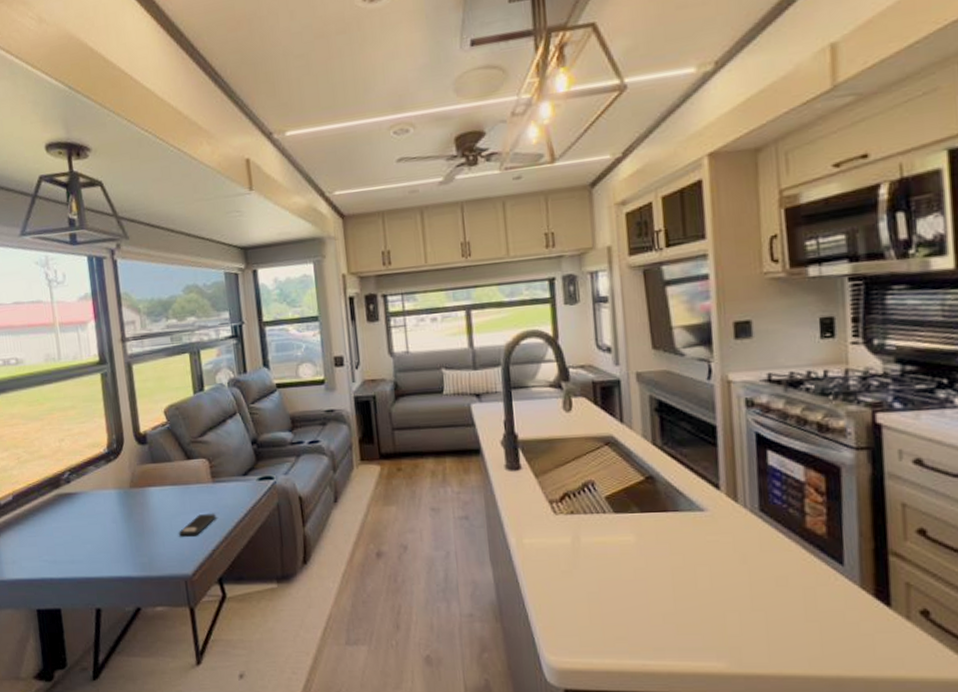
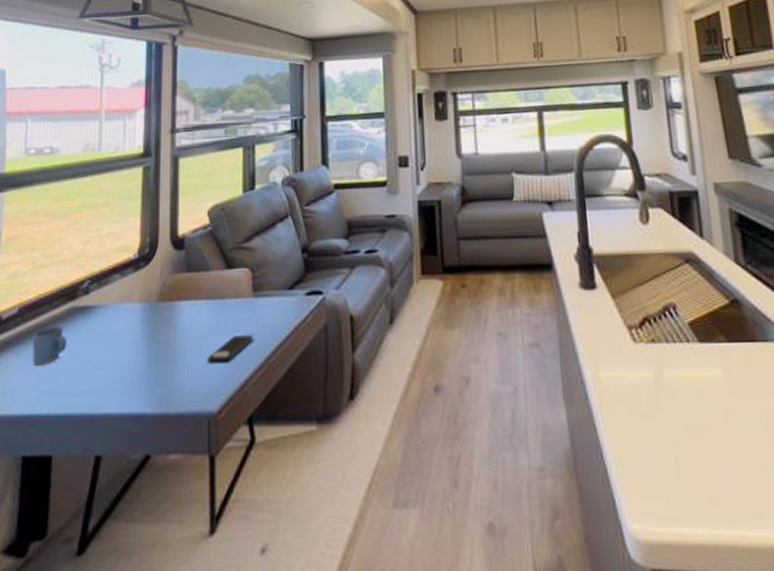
mug: none [28,509,59,541] -> present [32,326,68,366]

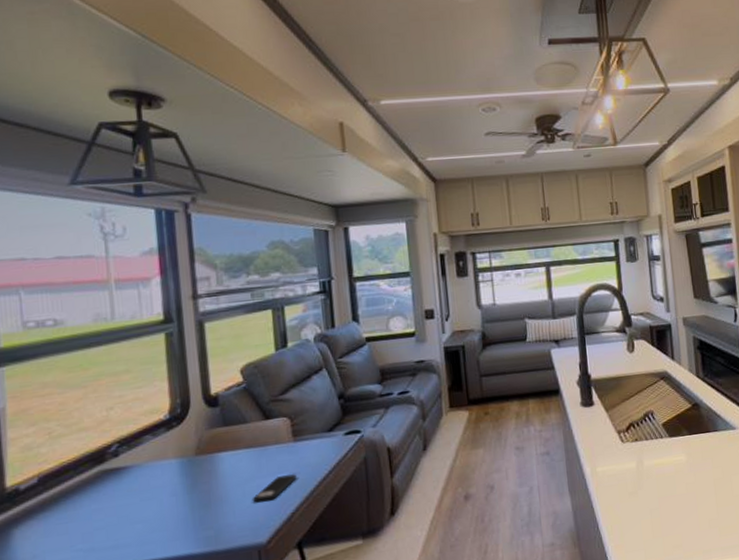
mug: present [32,326,68,366] -> none [58,489,101,528]

